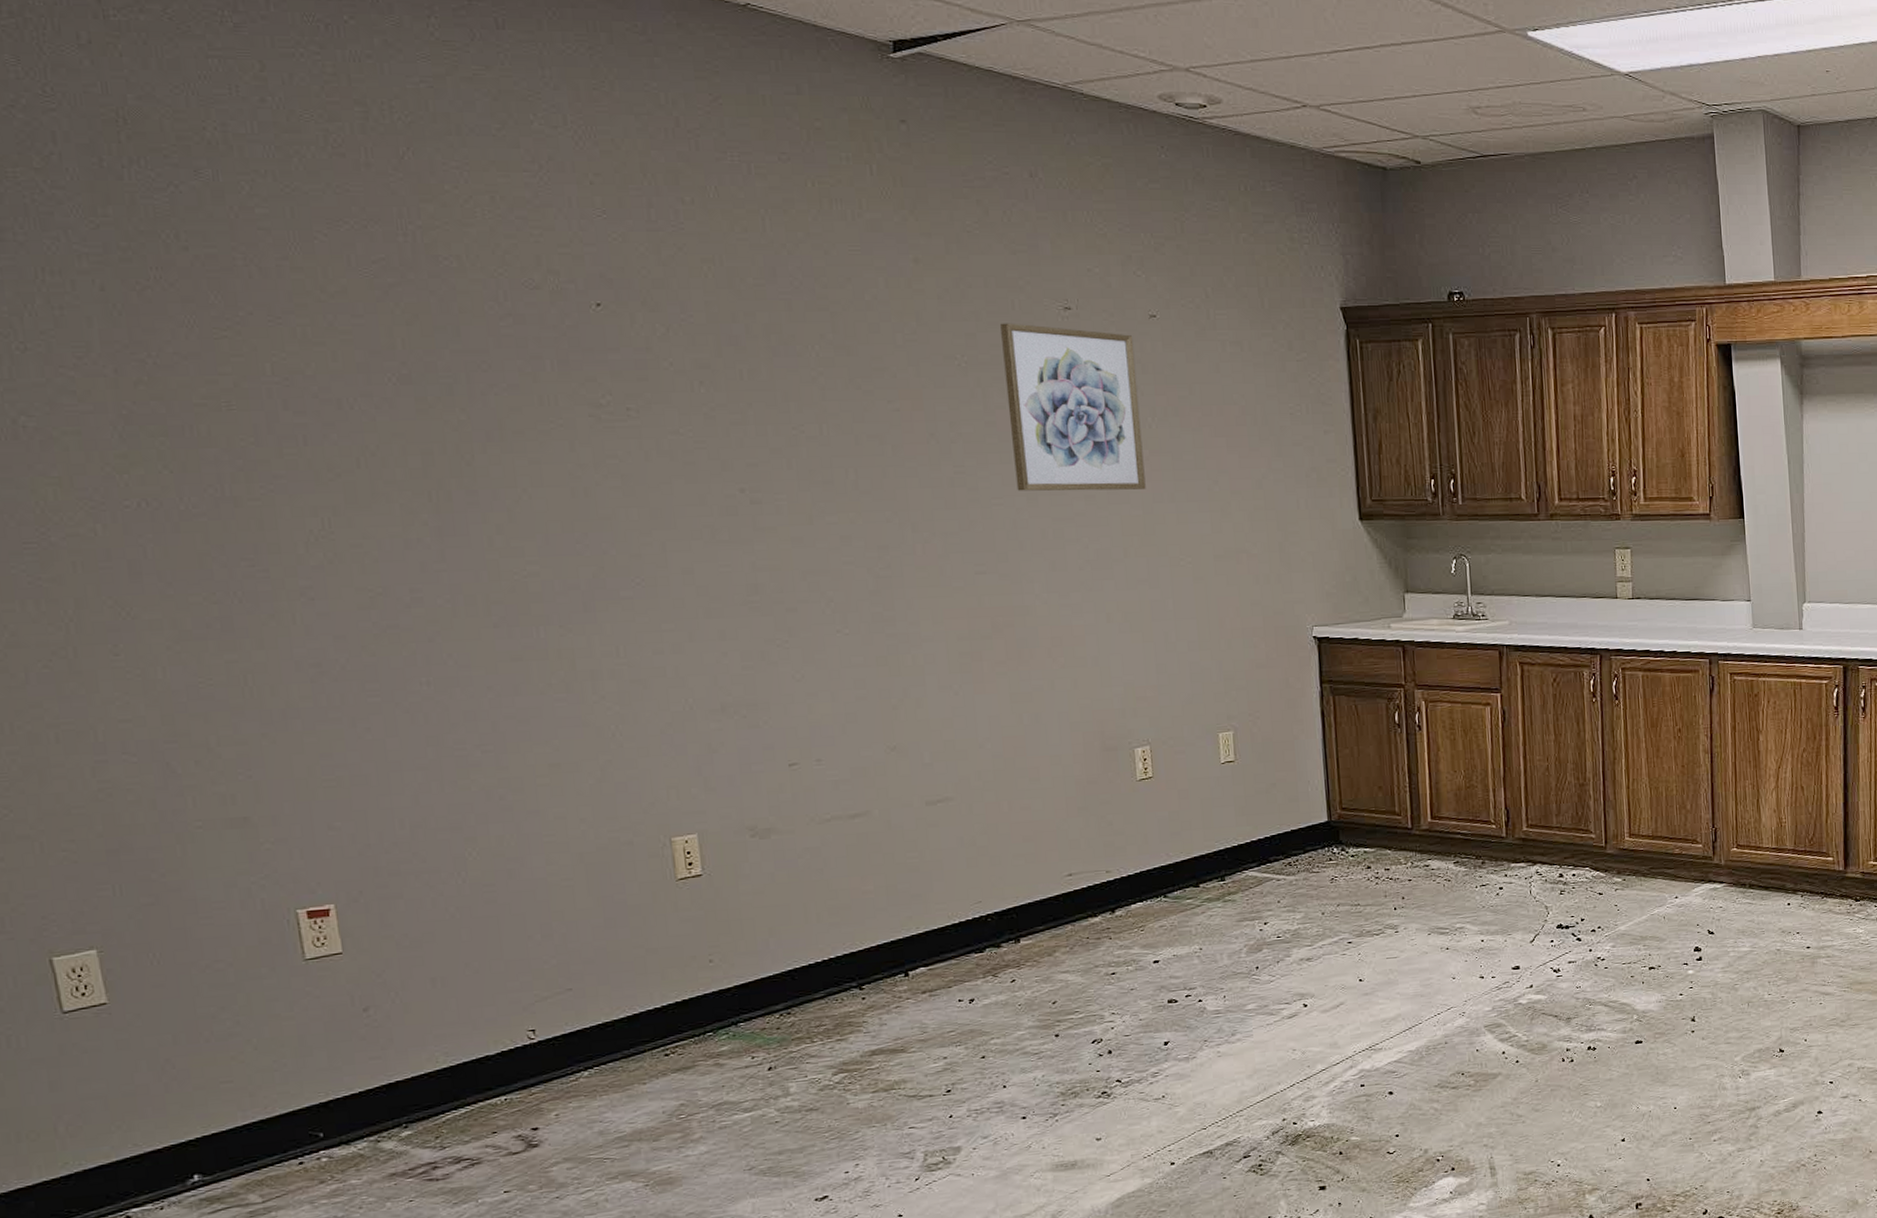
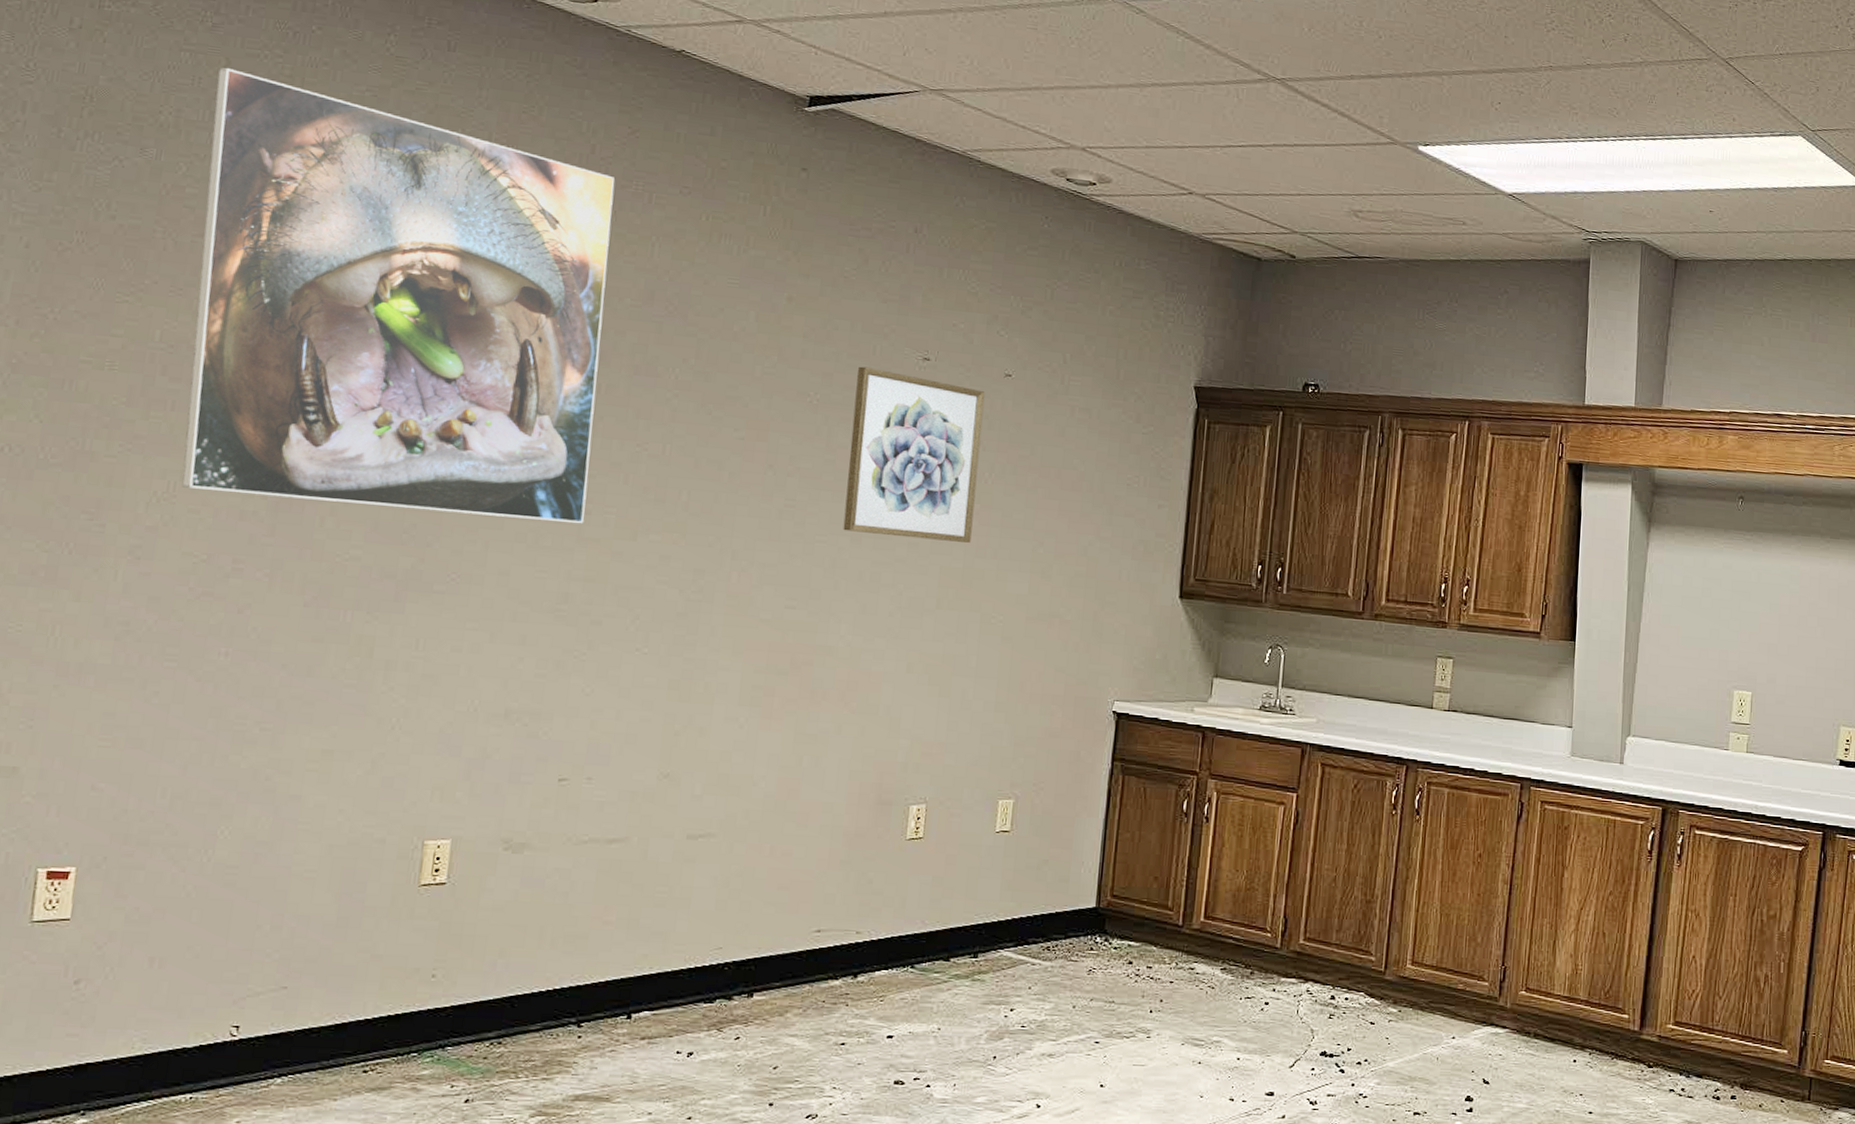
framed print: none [255,71,757,523] -> present [181,67,615,523]

